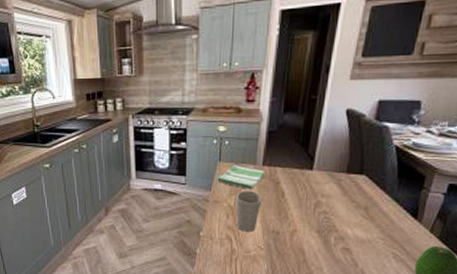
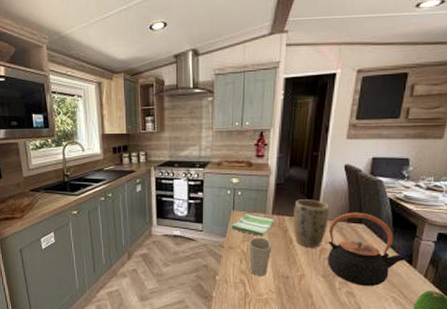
plant pot: none [286,148,327,201] -> present [293,199,329,247]
teapot: none [323,162,414,243] -> present [327,212,409,287]

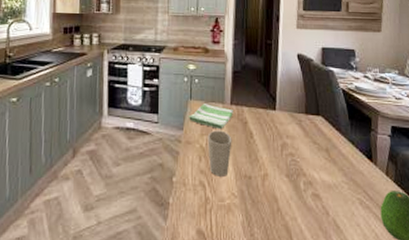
plant pot: present [293,199,329,247] -> none [252,89,287,142]
teapot: present [327,212,409,287] -> none [288,103,369,187]

